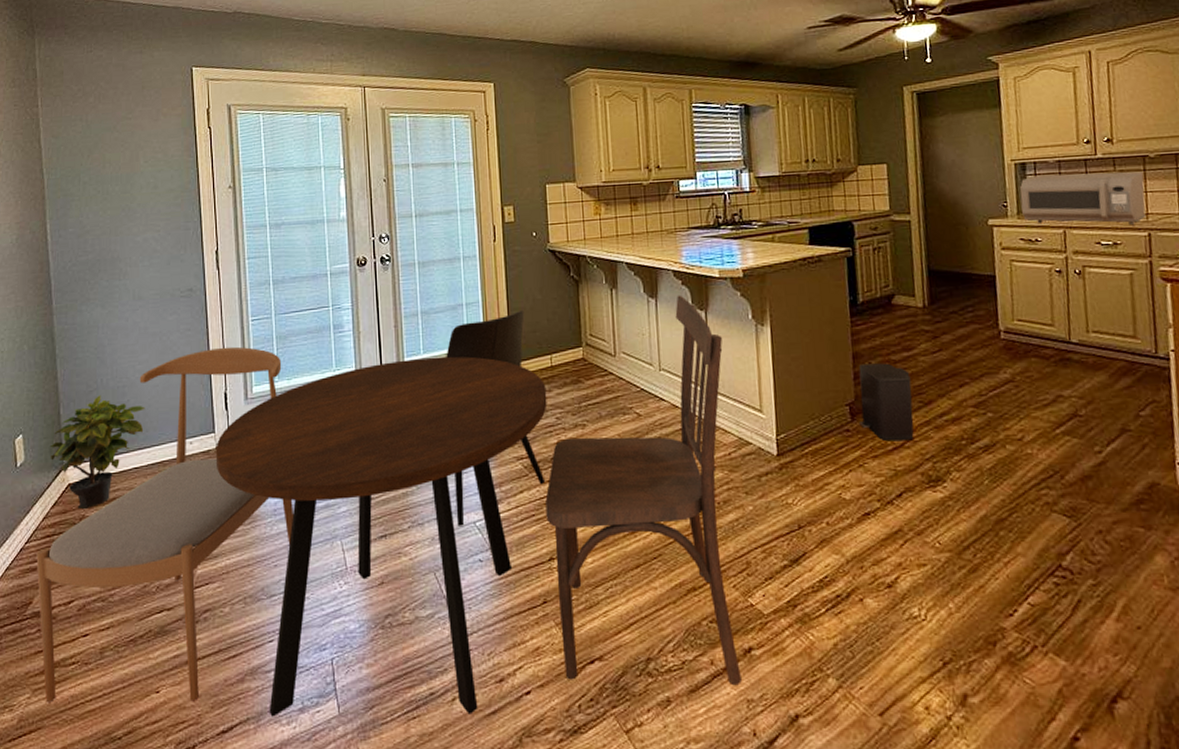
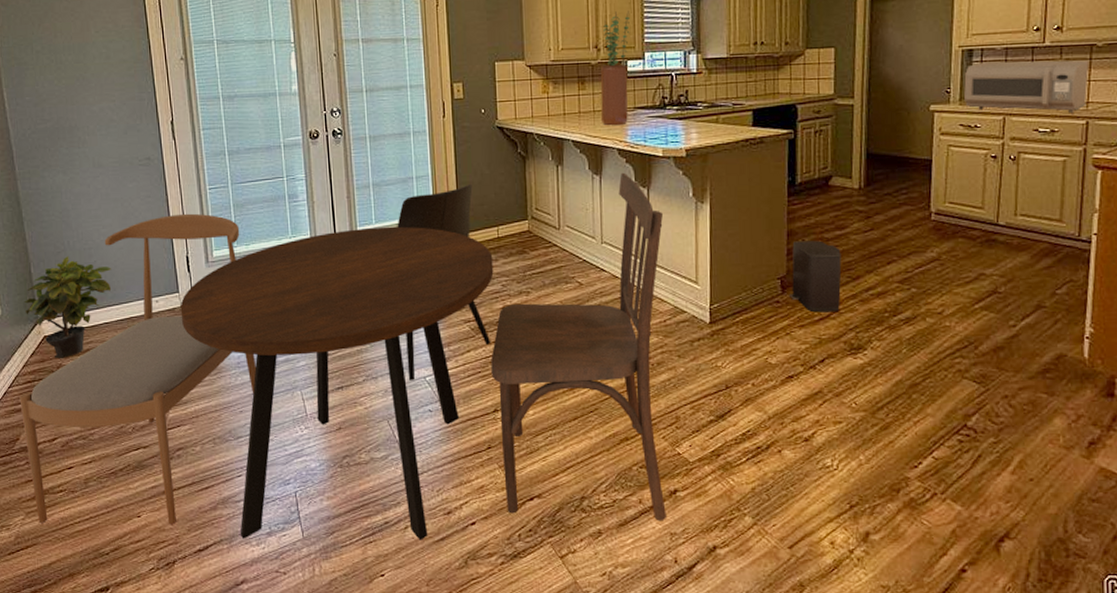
vase: none [652,131,682,247] -> present [600,11,630,126]

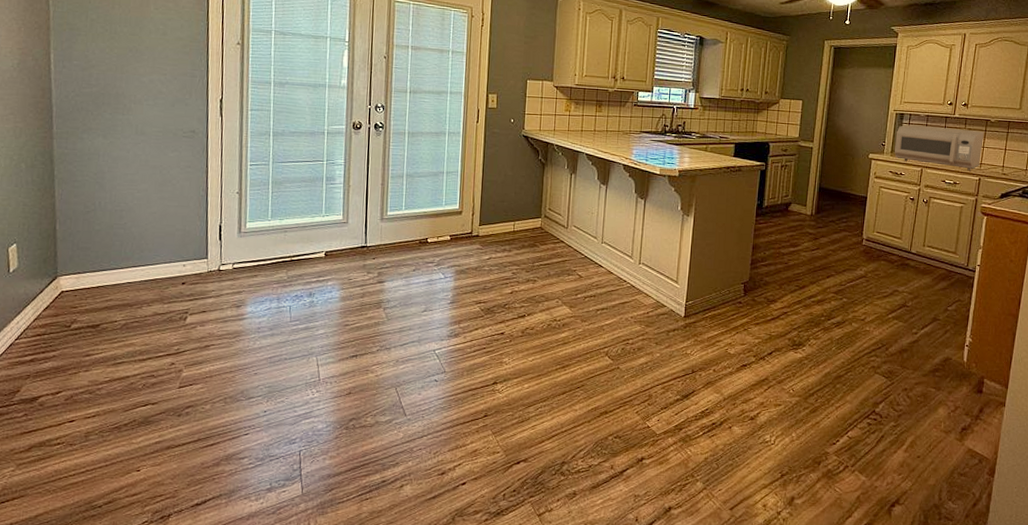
dining chair: present [19,213,257,525] -> none [25,185,277,480]
potted plant: present [23,256,112,358] -> none [43,216,142,314]
dining table: present [180,226,494,540] -> none [206,213,507,498]
dining chair: present [397,183,491,380] -> none [419,182,498,353]
dining chair: present [491,172,666,521] -> none [495,184,656,485]
vase: present [600,11,630,126] -> none [612,50,644,145]
pedal bin: present [788,240,842,313] -> none [749,253,793,314]

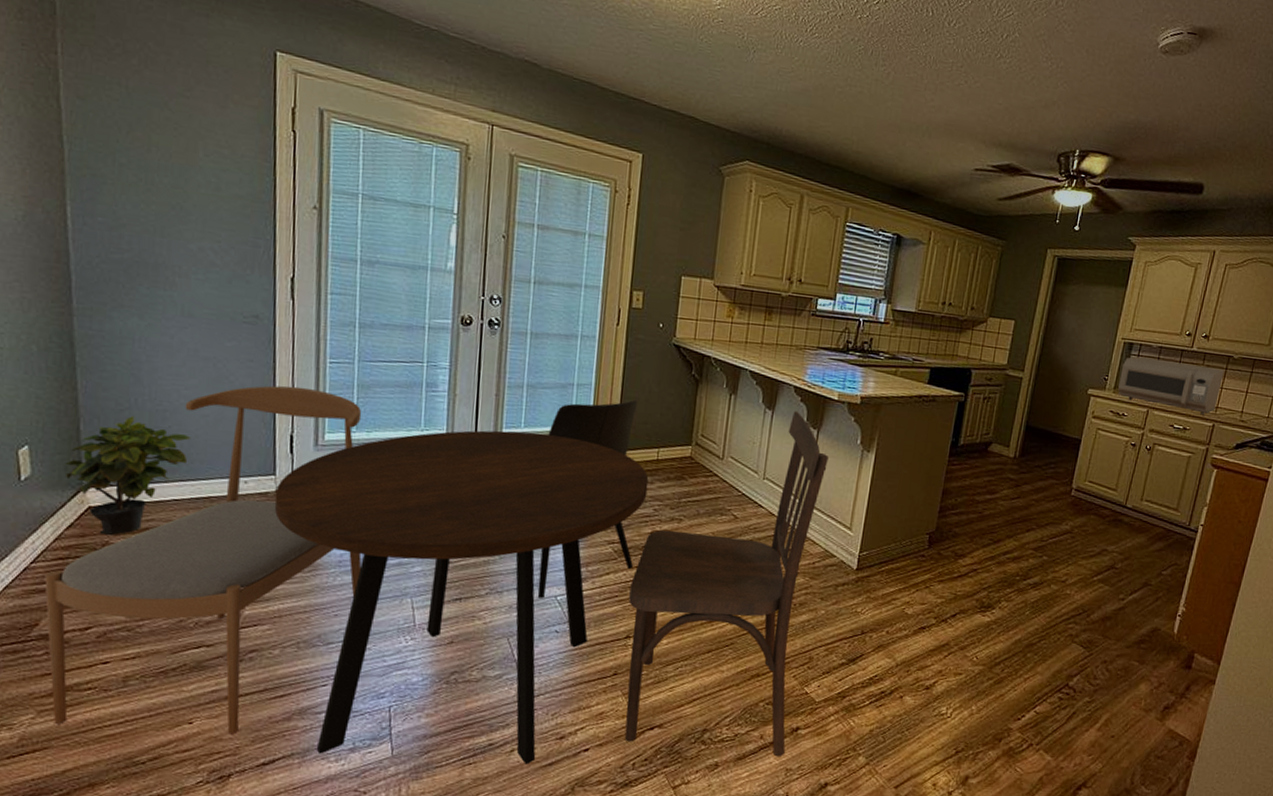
dining chair: none [25,185,277,480] -> present [44,385,362,735]
potted plant: none [43,216,142,314] -> present [63,416,191,535]
dining table: none [206,213,507,498] -> present [274,430,649,765]
dining chair: none [419,182,498,353] -> present [537,399,638,599]
dining chair: none [495,184,656,485] -> present [624,410,830,757]

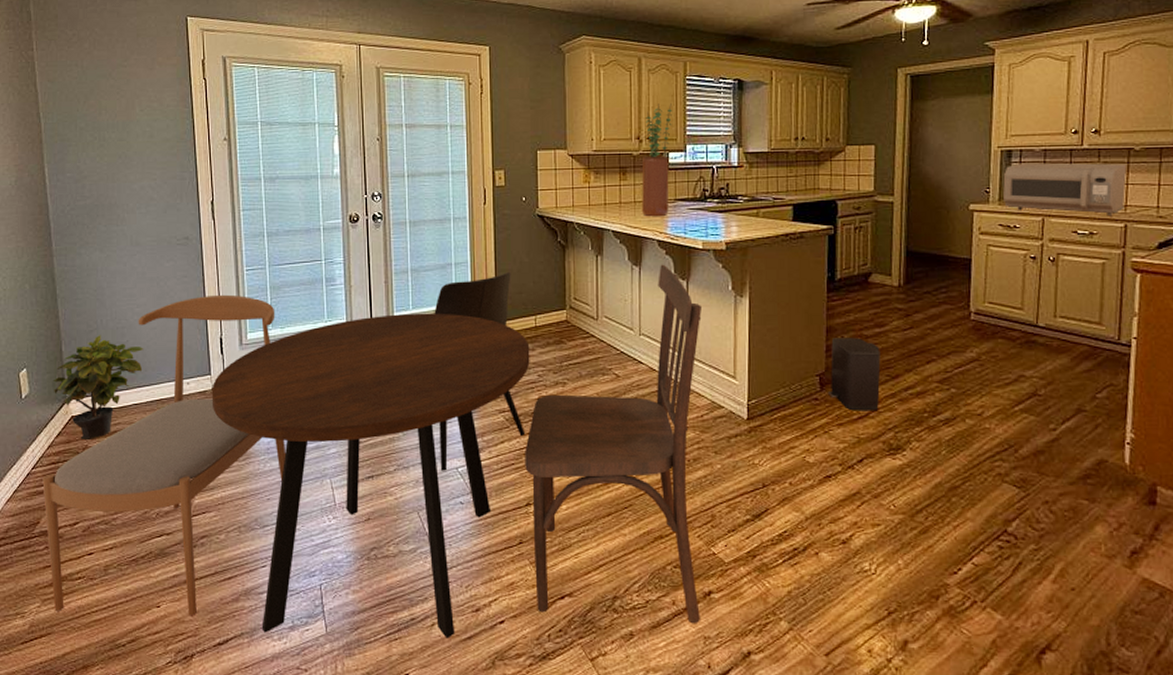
vase: none [783,246,828,363] -> present [641,103,672,217]
pedal bin: none [933,500,988,571] -> present [827,338,881,411]

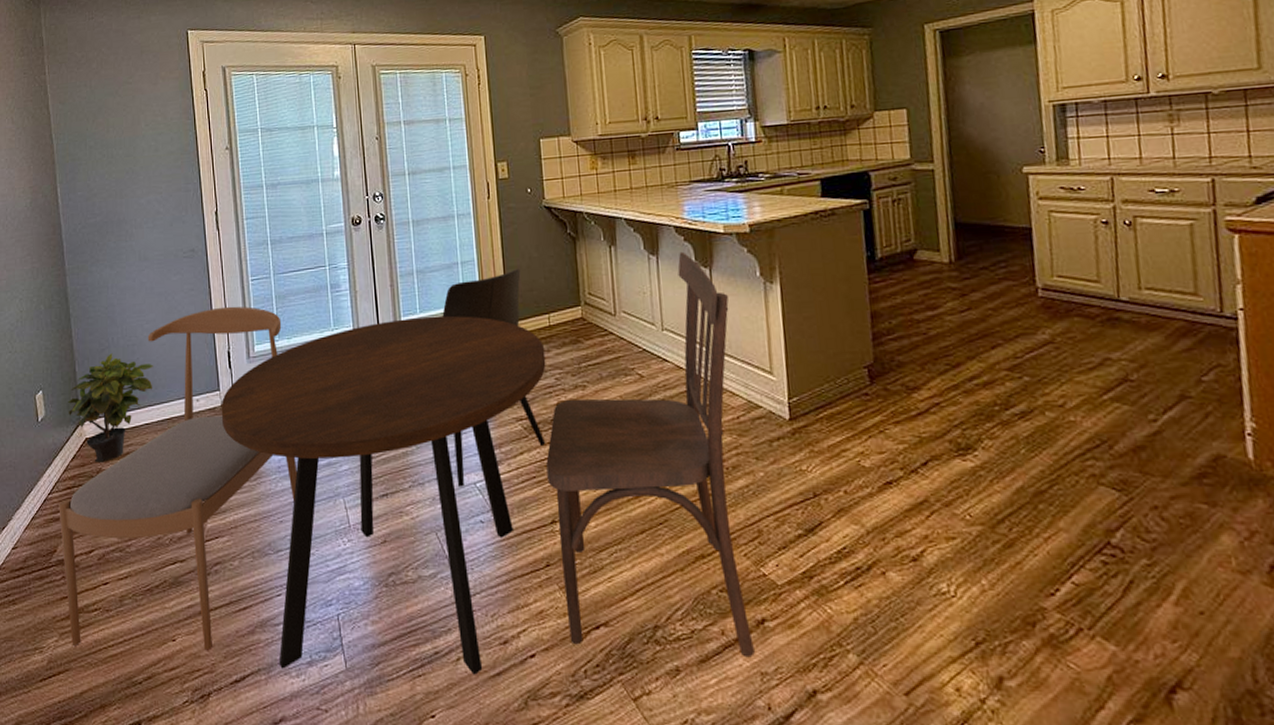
vase: present [641,103,672,217] -> none [651,80,684,201]
pedal bin: present [827,338,881,411] -> none [878,323,941,407]
microwave: present [1003,162,1126,217] -> none [1059,110,1209,171]

